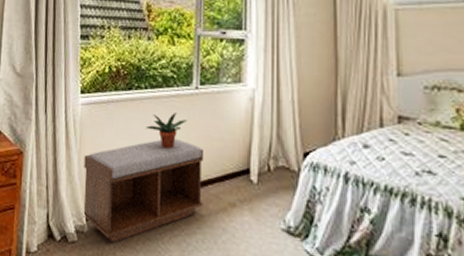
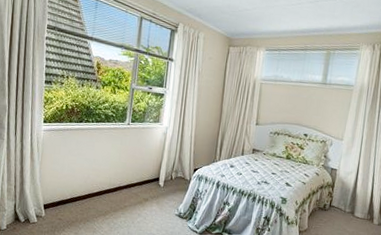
bench: present [81,138,204,244] -> none [41,157,130,224]
potted plant: present [146,113,187,149] -> none [91,140,120,164]

